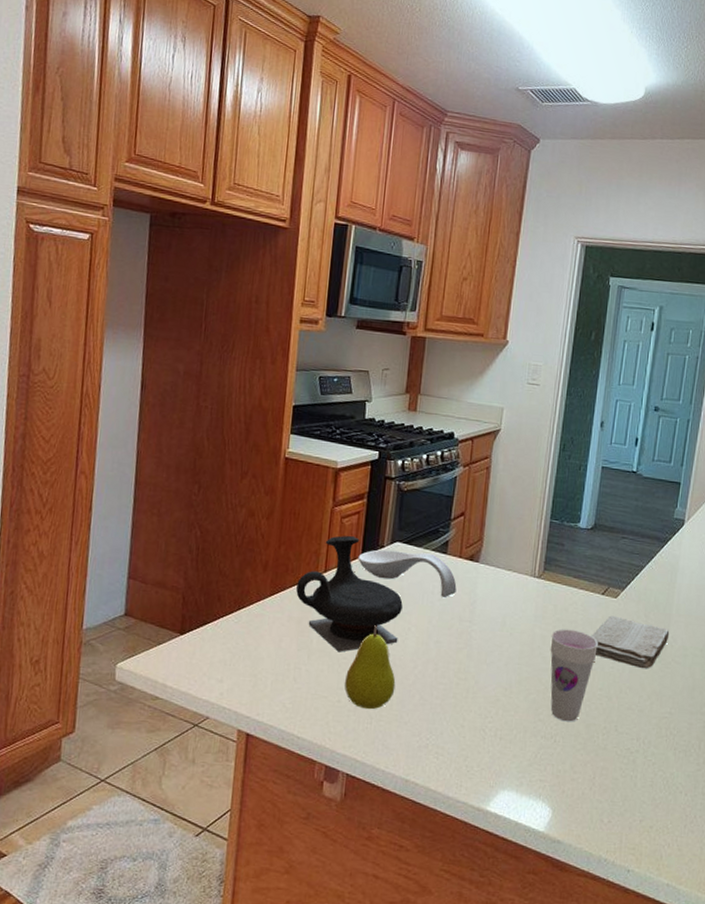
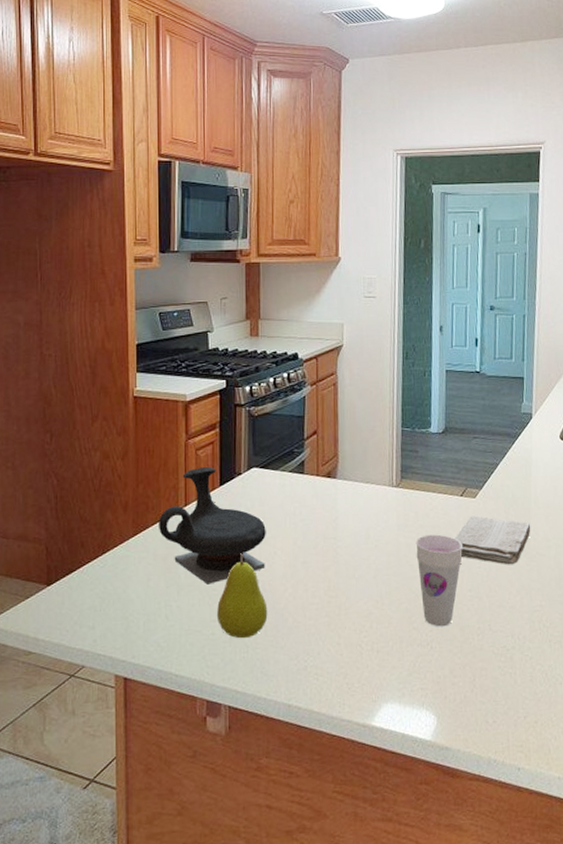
spoon rest: present [358,549,457,598] -> none [217,475,317,518]

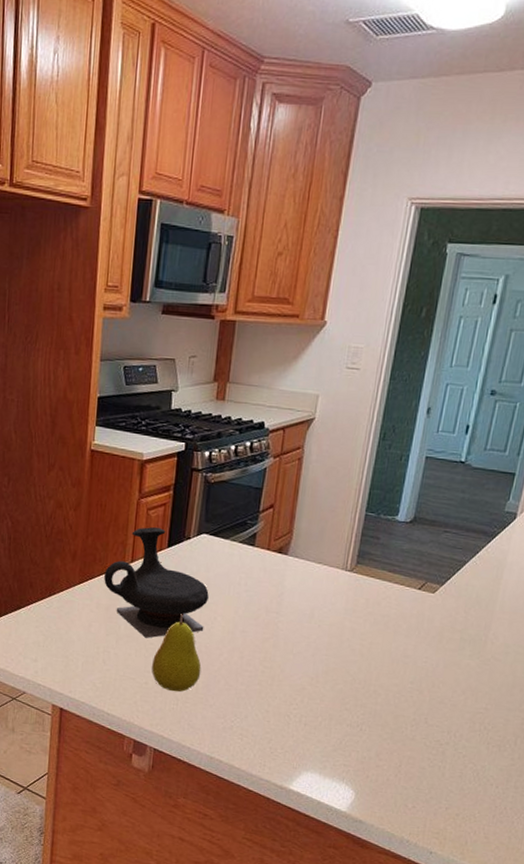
cup: present [415,534,464,627] -> none [358,622,413,713]
washcloth: present [454,515,531,565] -> none [404,610,491,665]

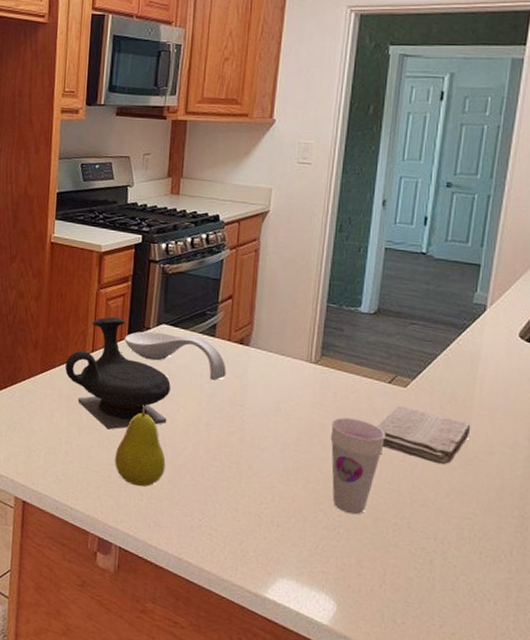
spoon rest: none [164,541,264,590] -> present [124,331,226,381]
cup: none [358,622,413,713] -> present [330,417,387,515]
washcloth: none [404,610,491,665] -> present [376,405,471,465]

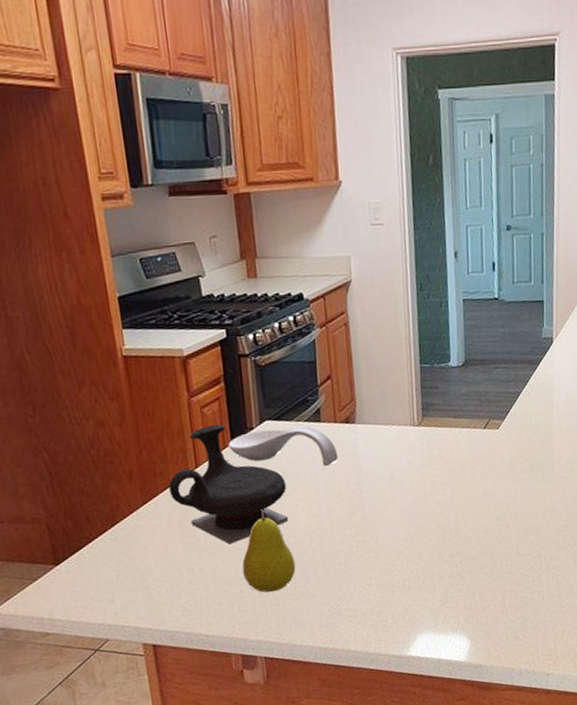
cup: present [330,417,387,515] -> none [441,469,489,558]
washcloth: present [376,405,471,465] -> none [479,446,555,492]

